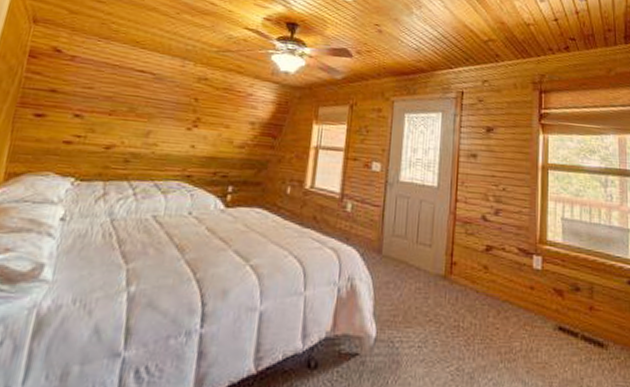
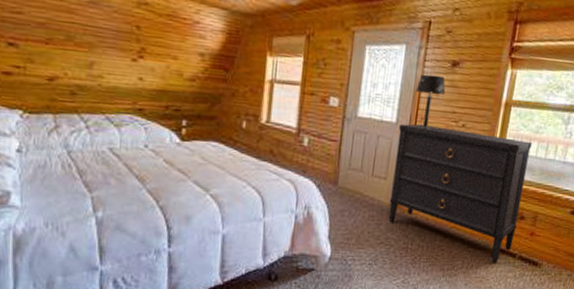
dresser: none [436,188,574,345] -> present [388,123,532,263]
table lamp: none [455,139,483,193] -> present [416,74,446,129]

